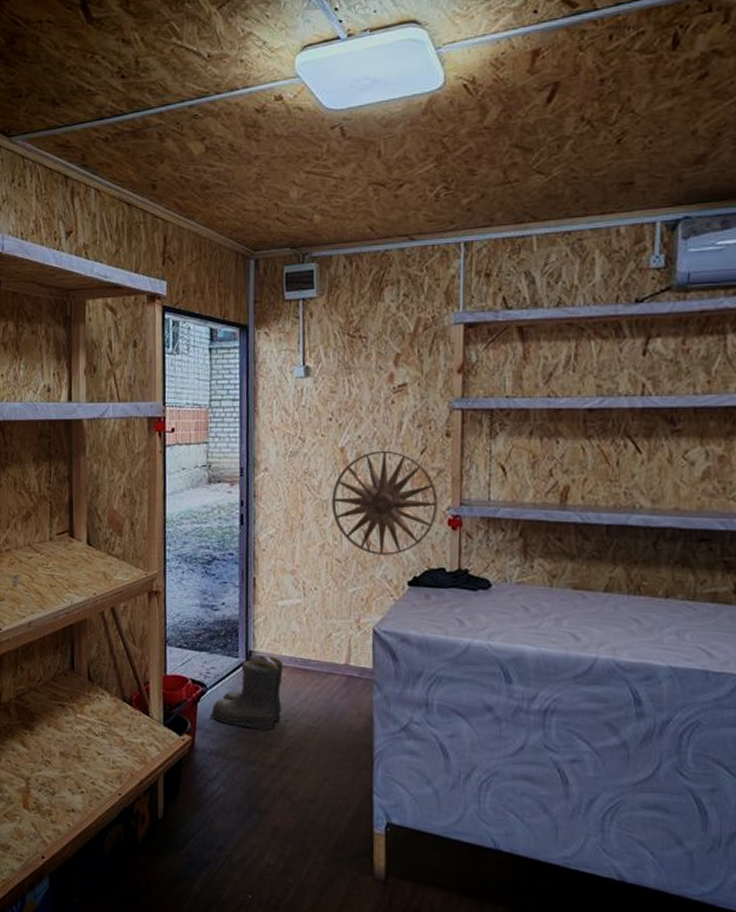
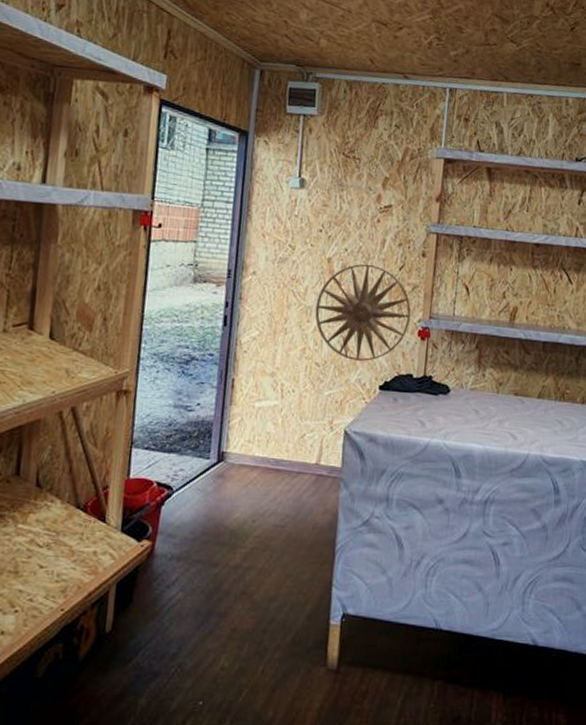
boots: present [209,655,283,730] -> none [173,456,256,531]

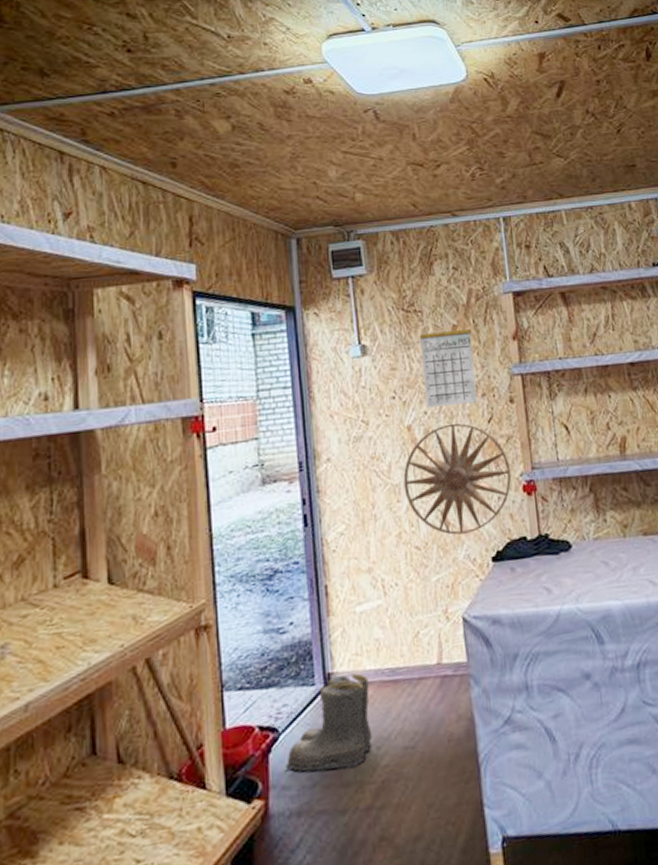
boots: none [173,456,256,531] -> present [285,673,373,772]
calendar: none [348,168,401,250] -> present [419,317,477,408]

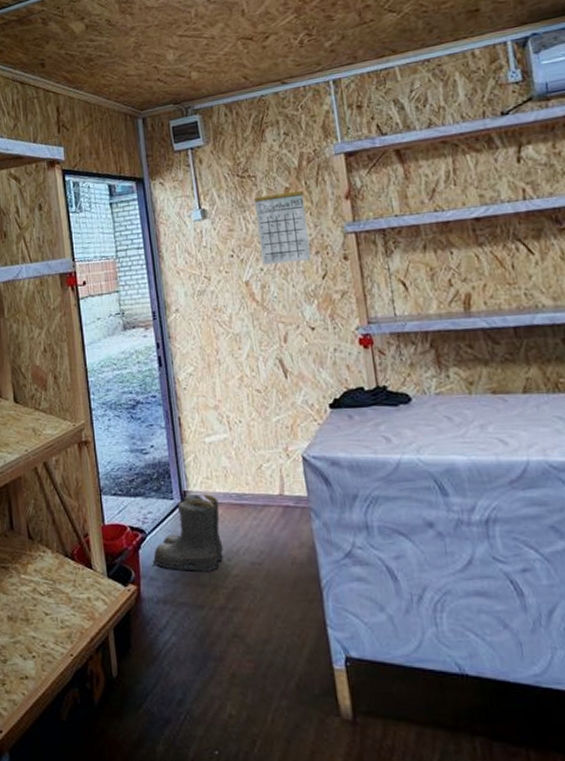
wall art: present [403,423,512,535] -> none [243,279,348,382]

